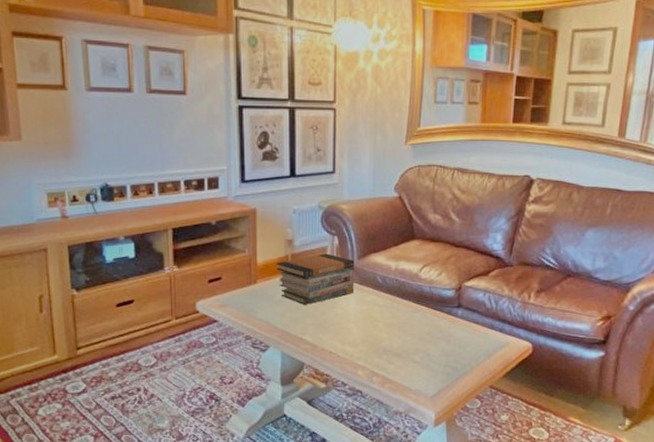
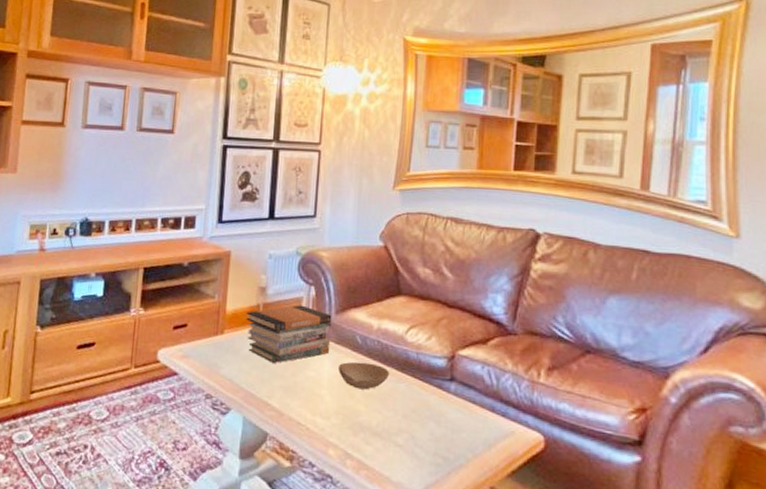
bowl: none [362,298,407,321] -> present [337,361,390,390]

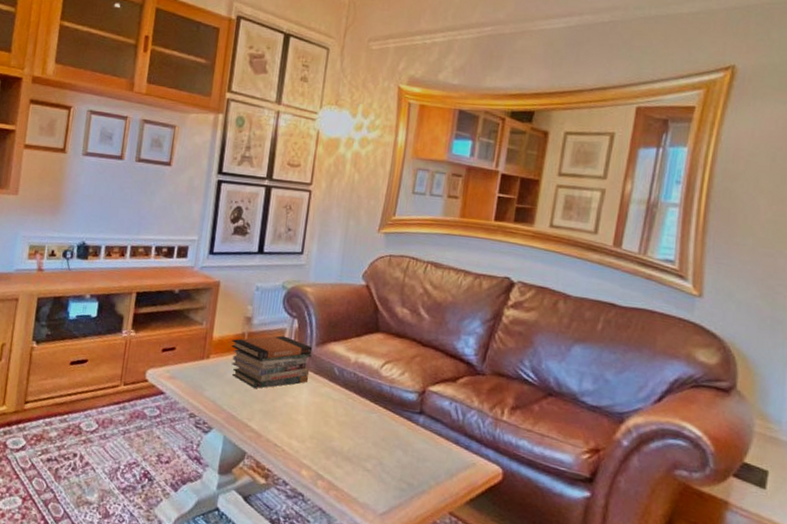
bowl: present [337,361,390,390] -> none [315,391,364,418]

